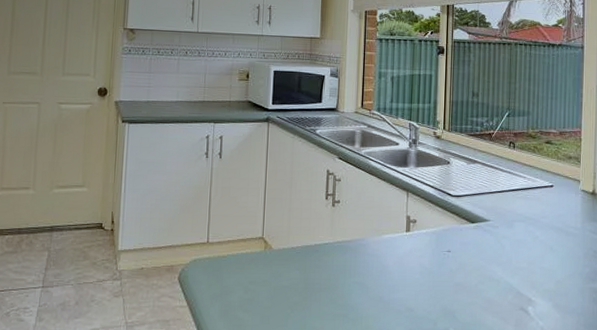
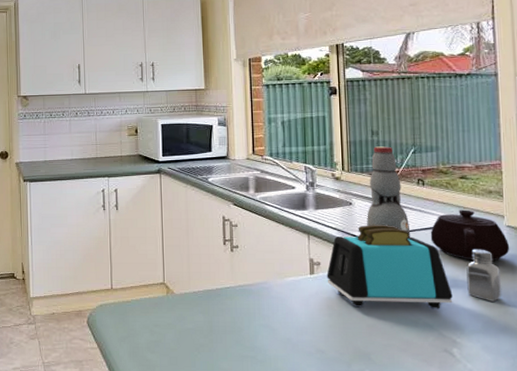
toaster: none [421,183,532,269] -> present [326,224,453,309]
bottle: none [462,108,500,198] -> present [367,146,411,237]
teapot: none [516,173,583,224] -> present [430,209,510,262]
saltshaker: none [544,211,573,262] -> present [466,249,501,302]

